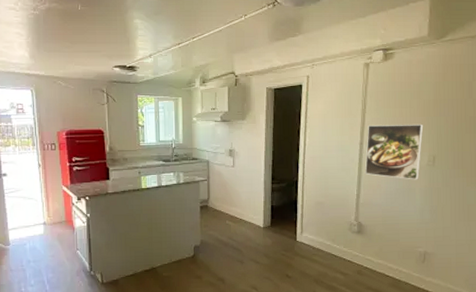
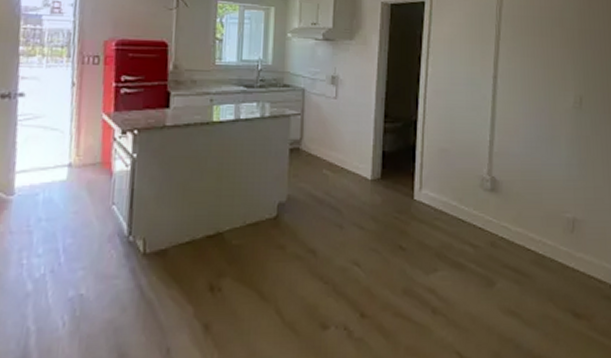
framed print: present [364,125,424,180] -> none [499,55,568,126]

